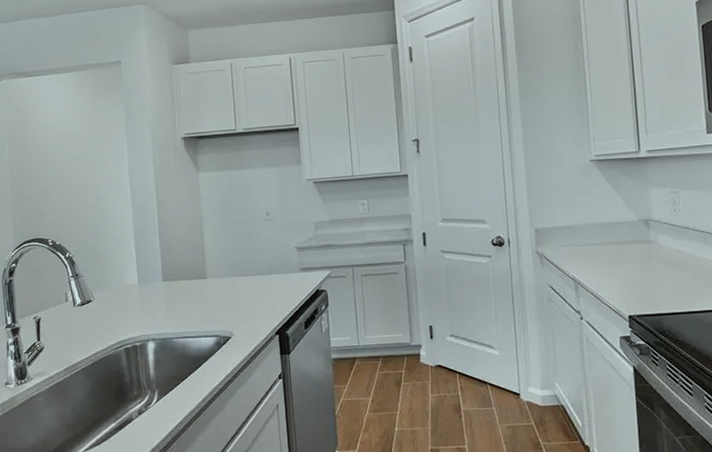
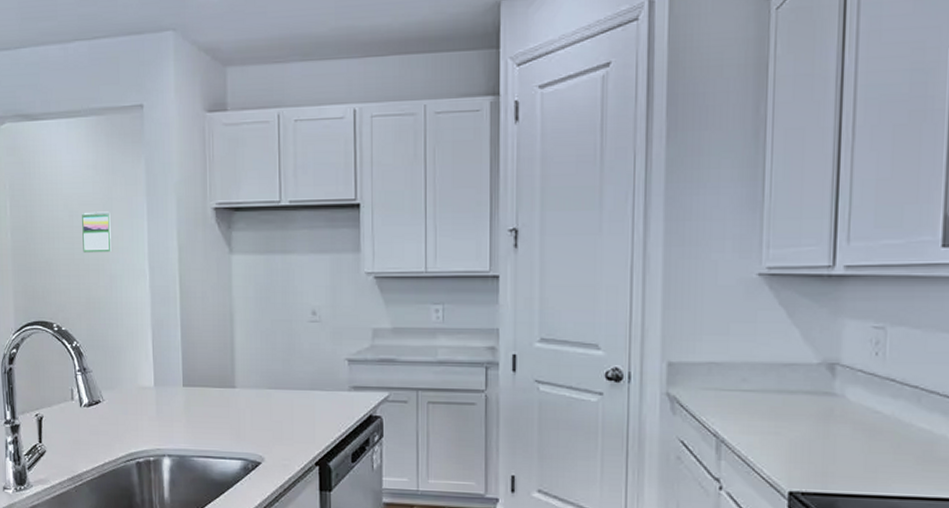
calendar: none [71,145,98,180] -> present [82,211,111,253]

